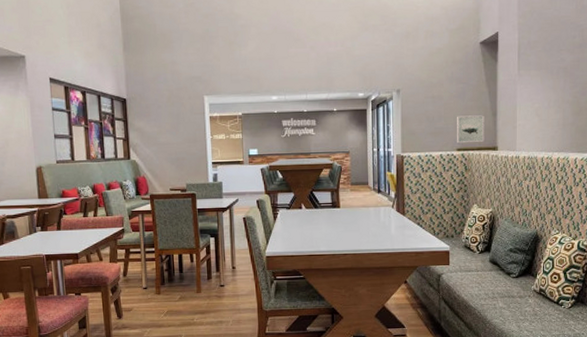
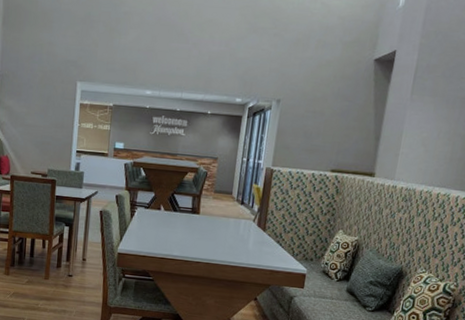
wall art: present [457,115,485,144] -> none [332,135,367,166]

